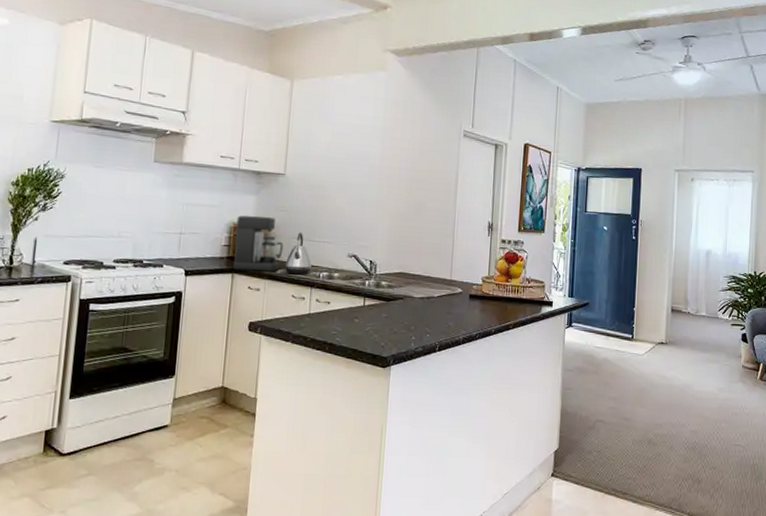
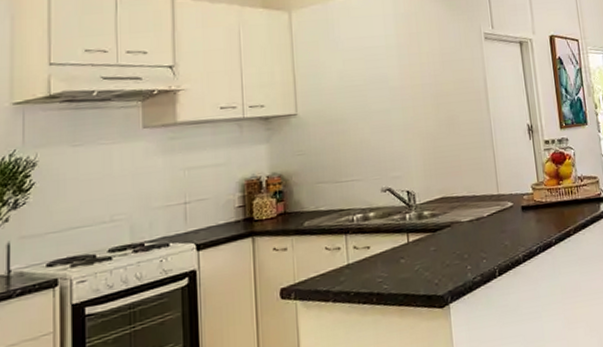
coffee maker: present [233,215,283,272] -> none [249,164,307,232]
kettle: present [284,232,312,275] -> none [311,175,343,225]

